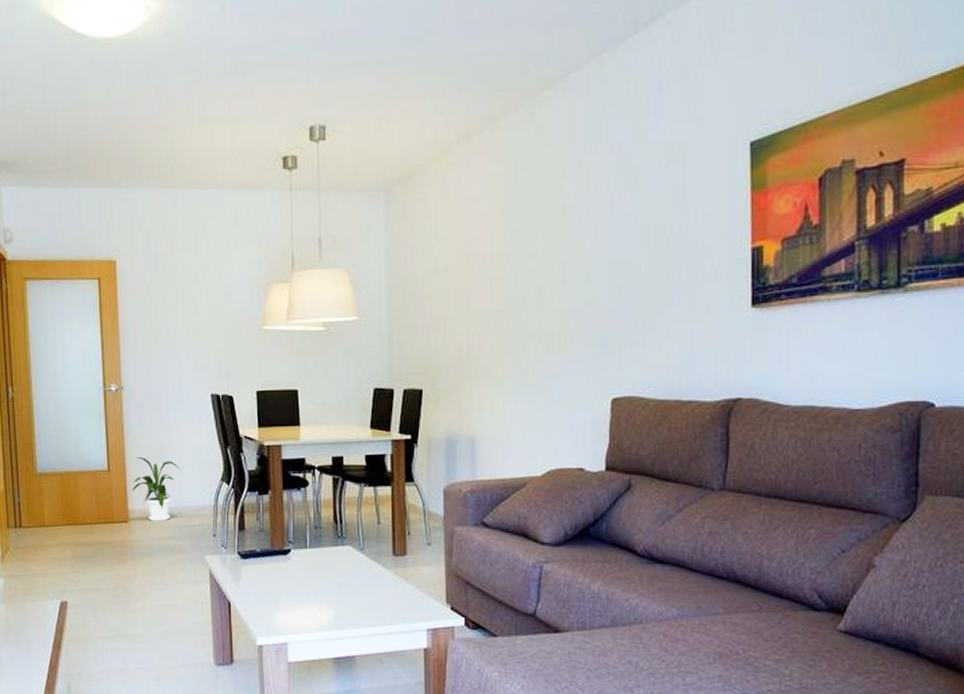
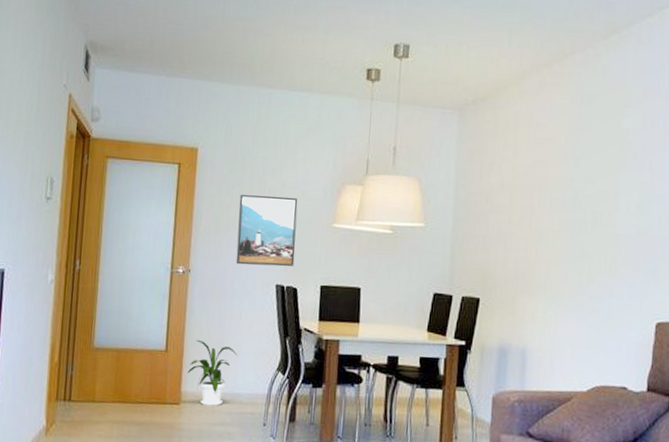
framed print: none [164,302,227,377] -> present [236,195,298,267]

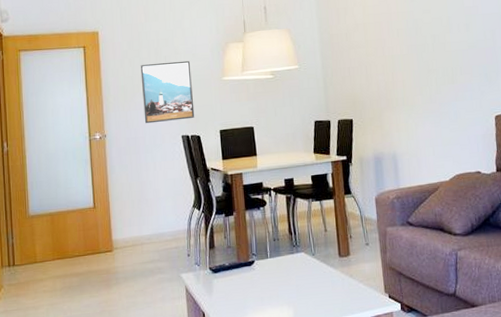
house plant: present [187,339,238,406] -> none [115,193,158,248]

